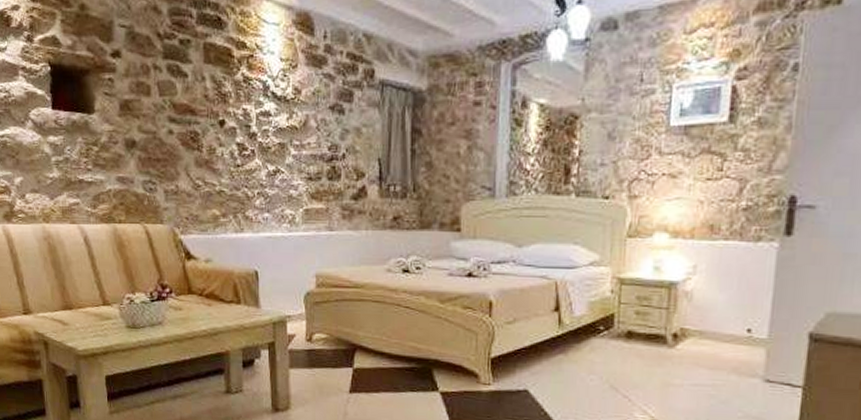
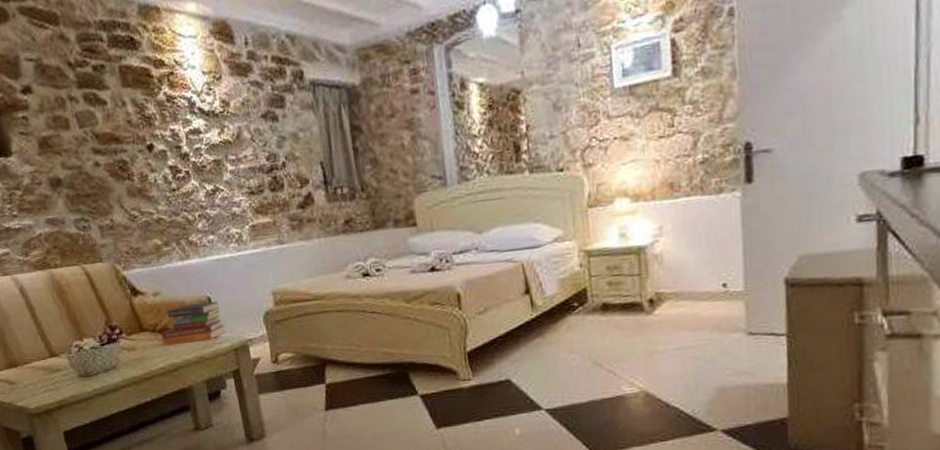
books: none [207,275,268,312] -> present [160,300,227,346]

